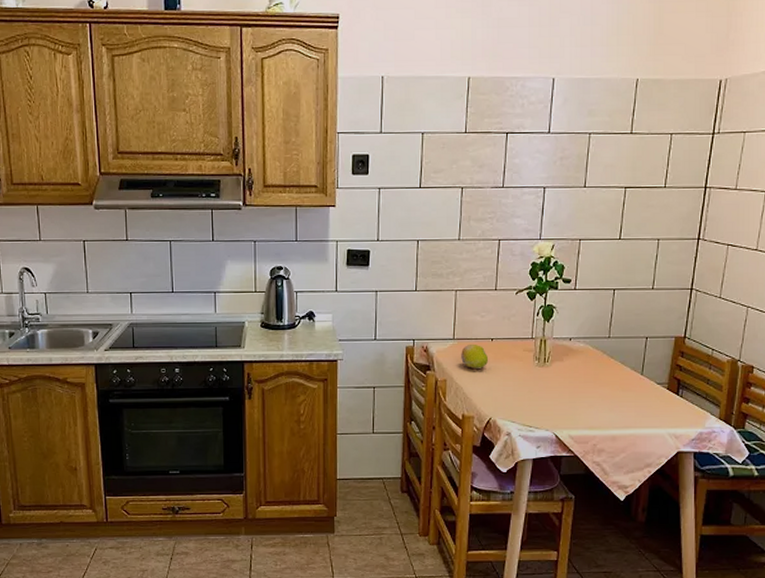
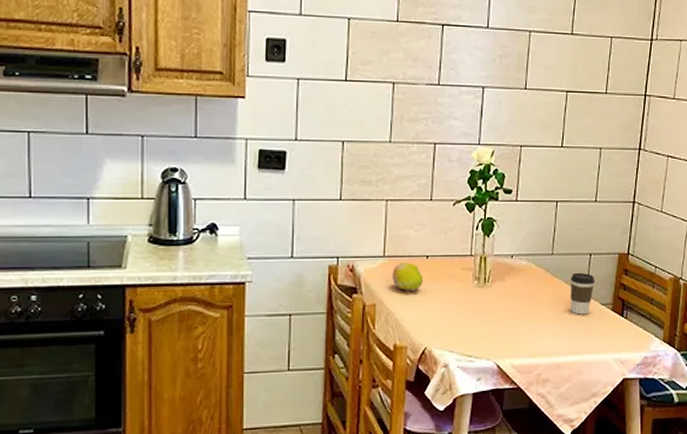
coffee cup: none [626,354,651,393] -> present [570,272,595,315]

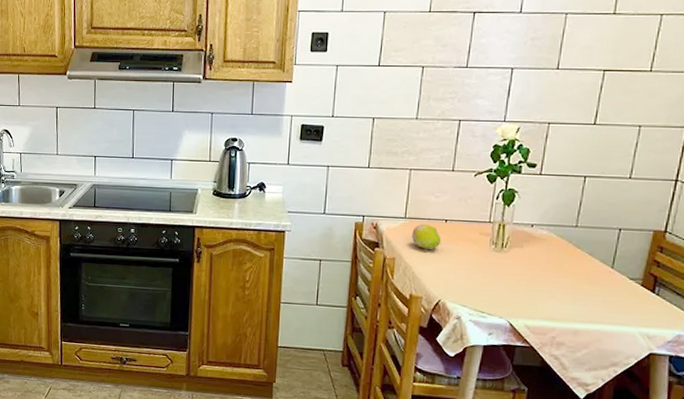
coffee cup: present [570,272,595,315] -> none [592,245,624,287]

